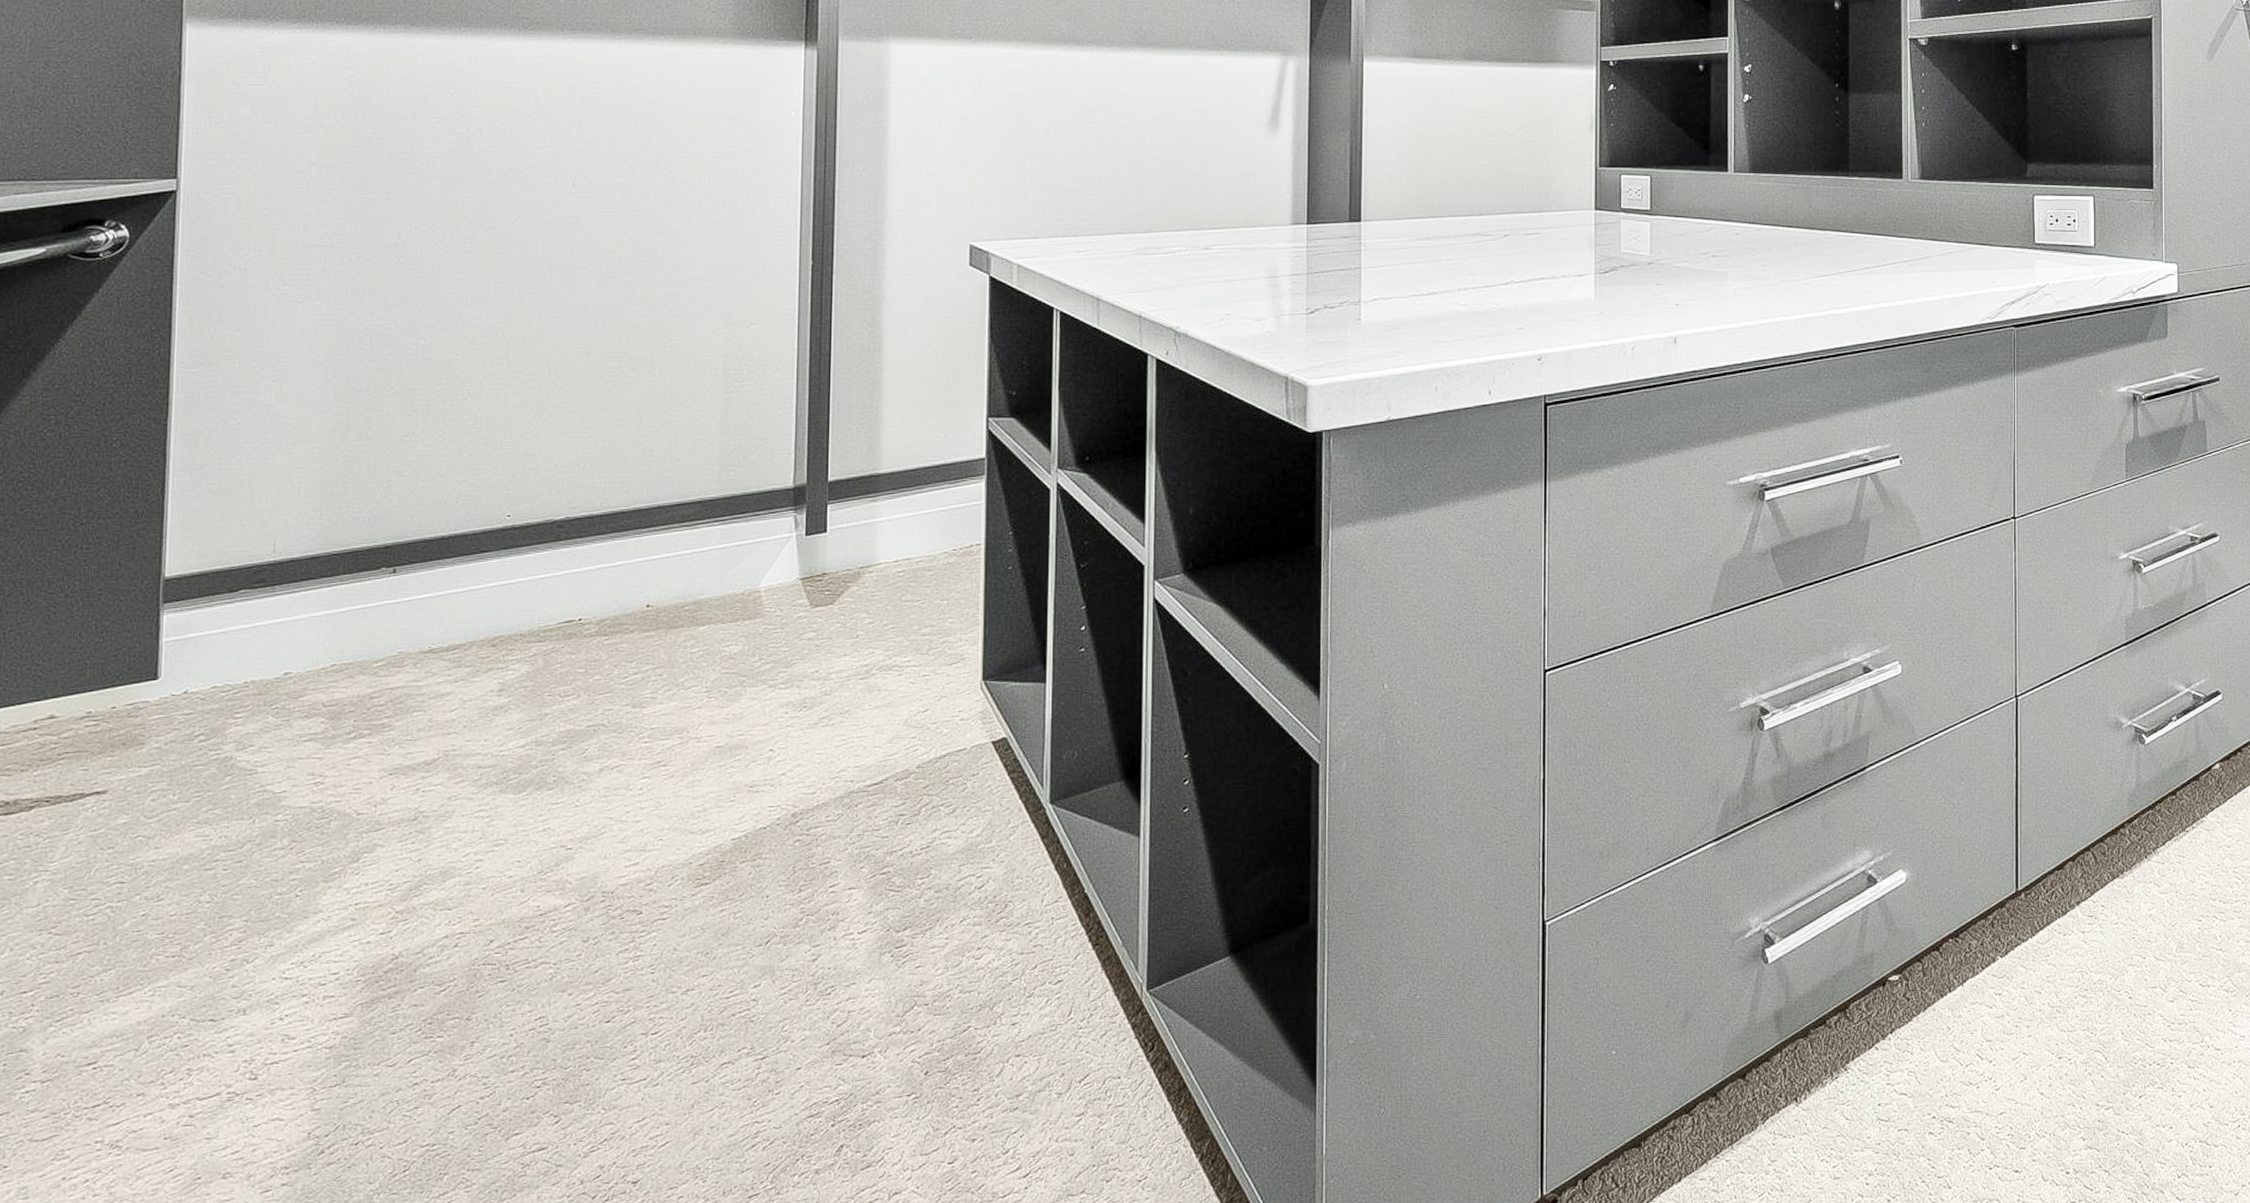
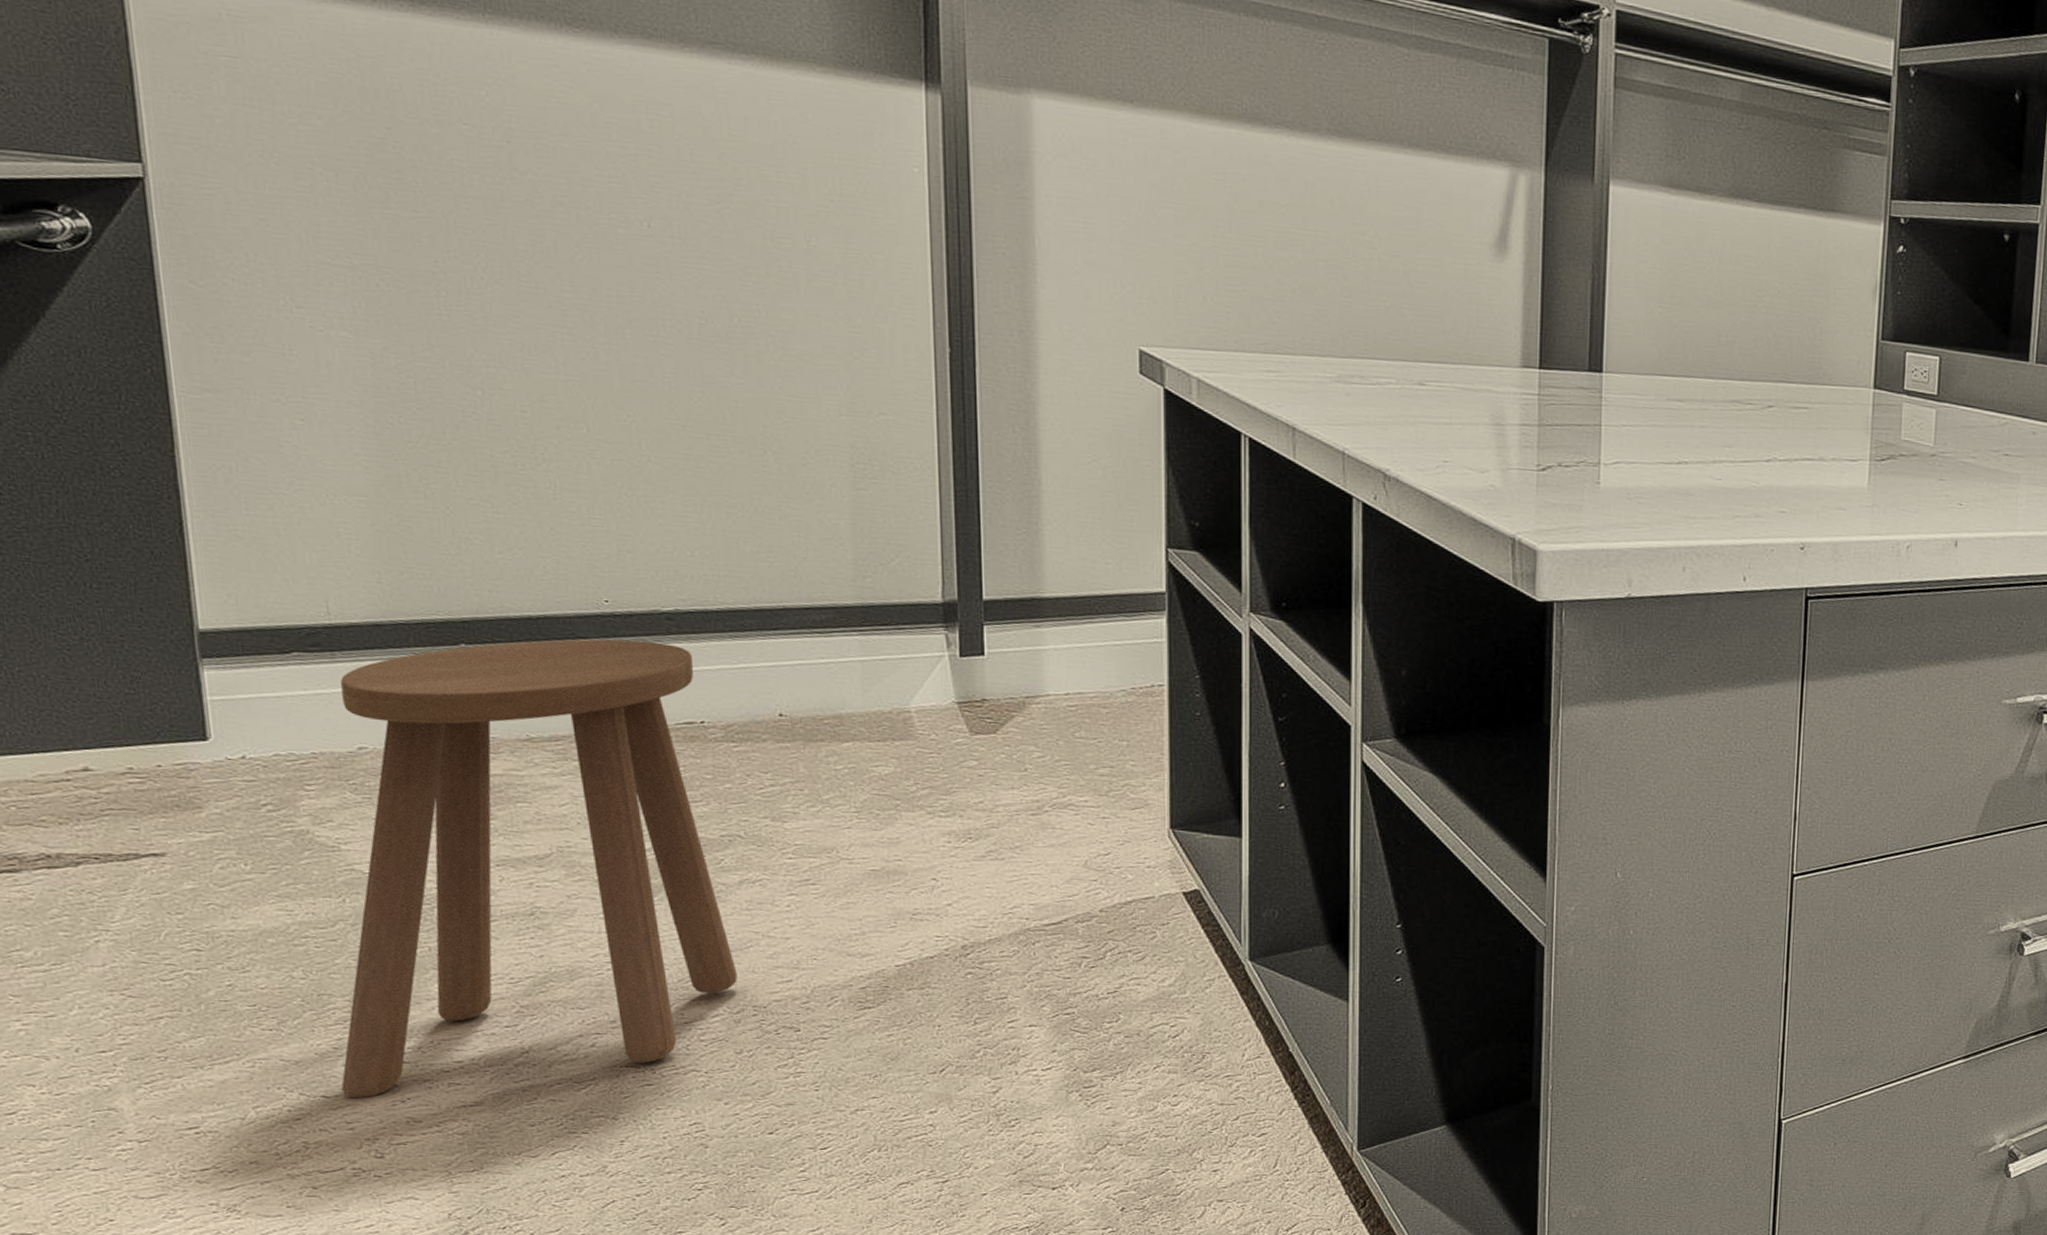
stool: none [228,549,591,1020] -> present [341,639,738,1099]

